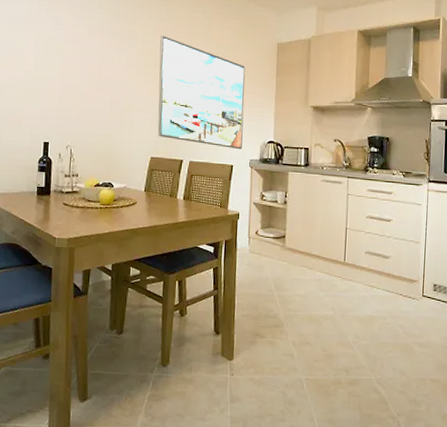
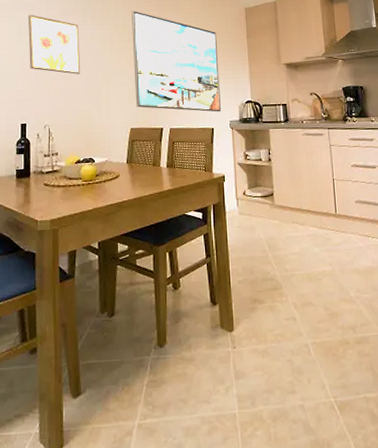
wall art: none [54,29,106,97] -> present [27,14,81,74]

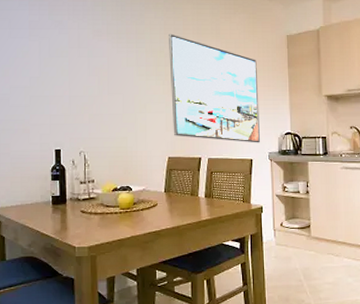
wall art: present [27,14,81,74] -> none [58,33,116,100]

